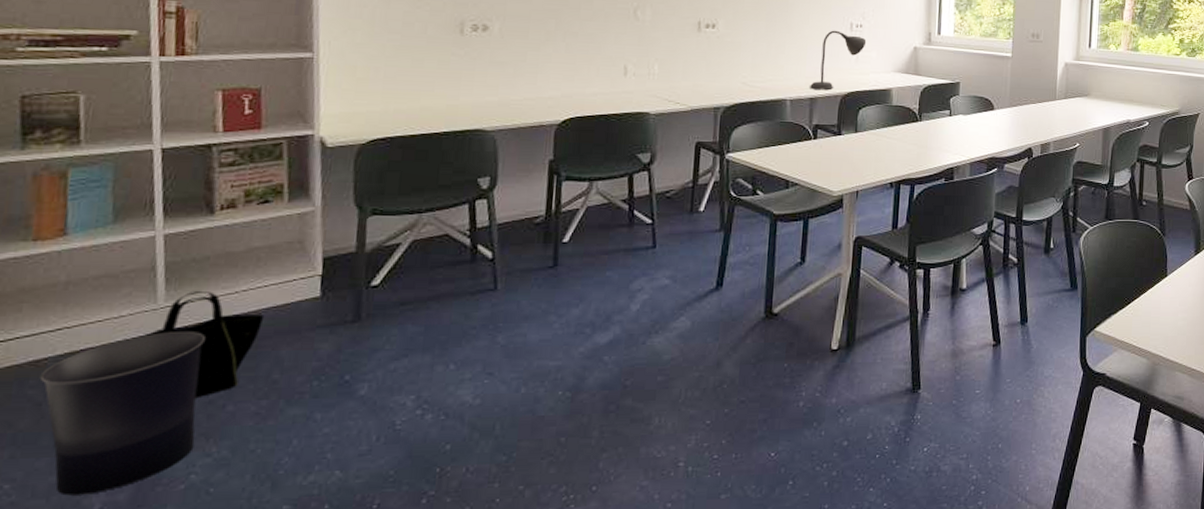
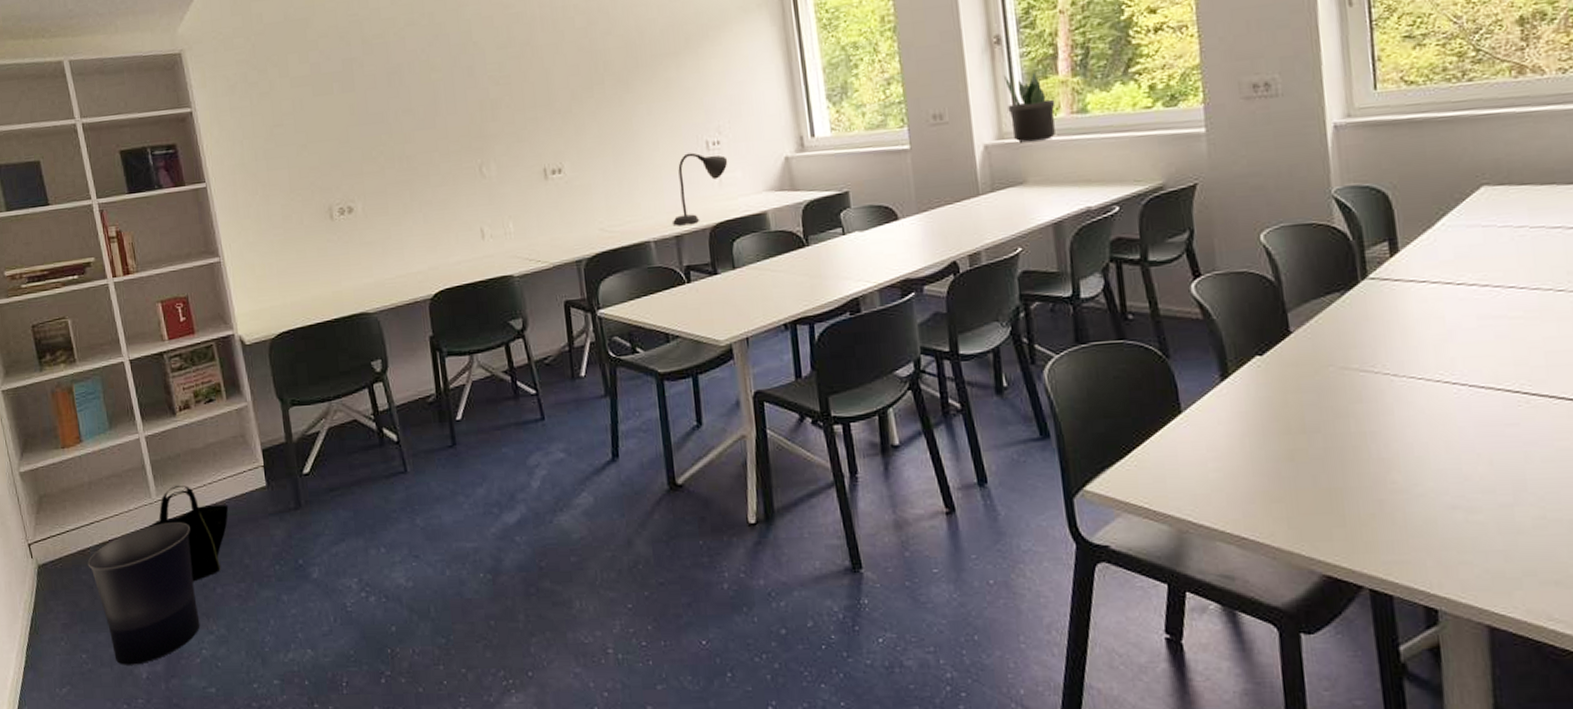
planter: none [1085,13,1118,66] -> present [1004,71,1056,143]

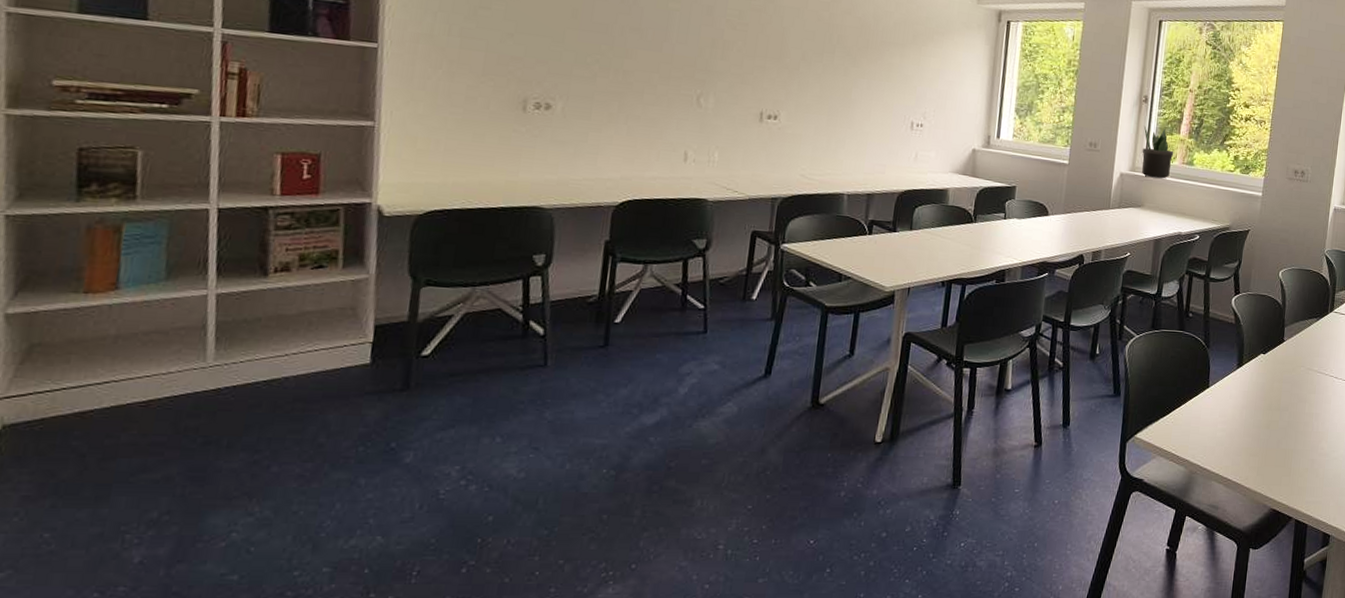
waste bin: present [87,522,200,665] -> none [84,391,253,547]
tote bag: present [147,484,229,581] -> none [190,351,314,457]
desk lamp: present [672,152,728,226] -> none [866,128,926,187]

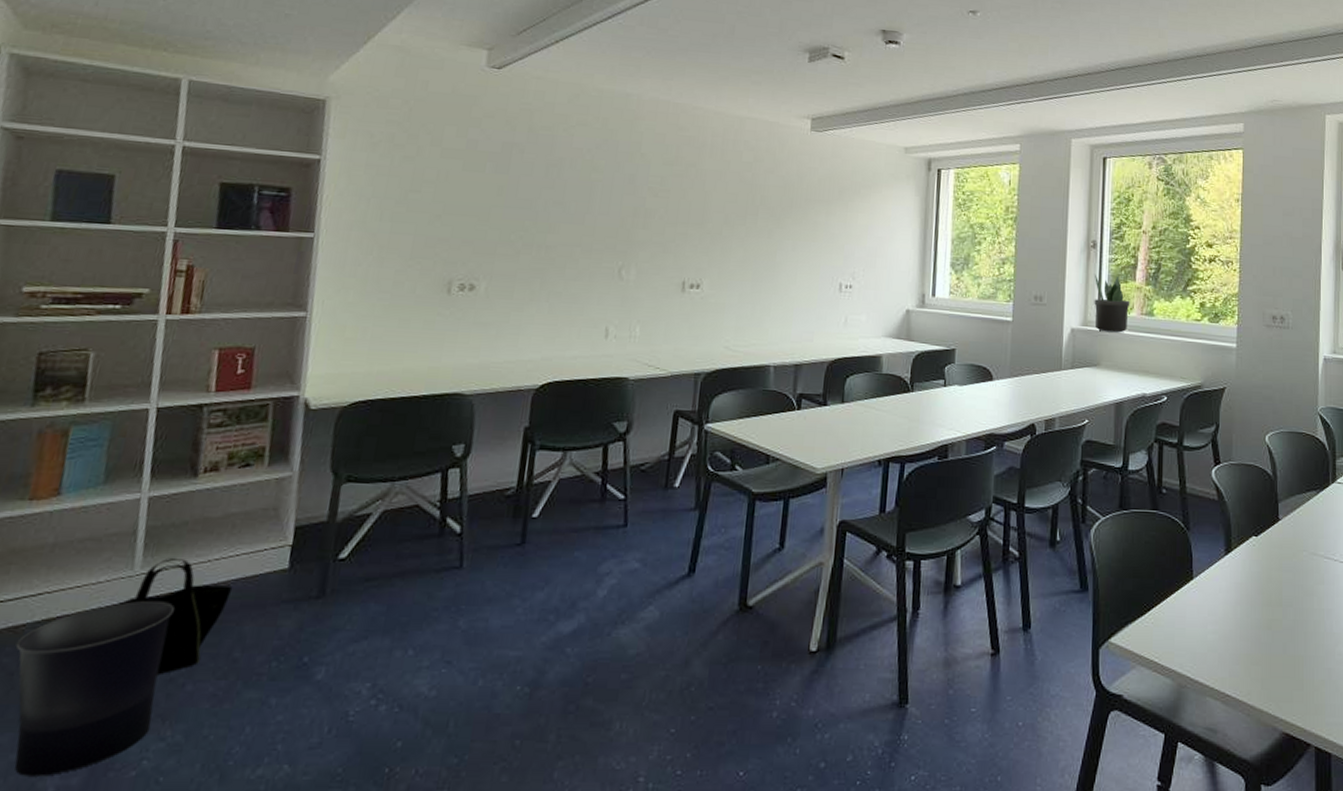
waste bin: none [84,391,253,547] -> present [14,601,174,777]
tote bag: none [190,351,314,457] -> present [115,557,233,674]

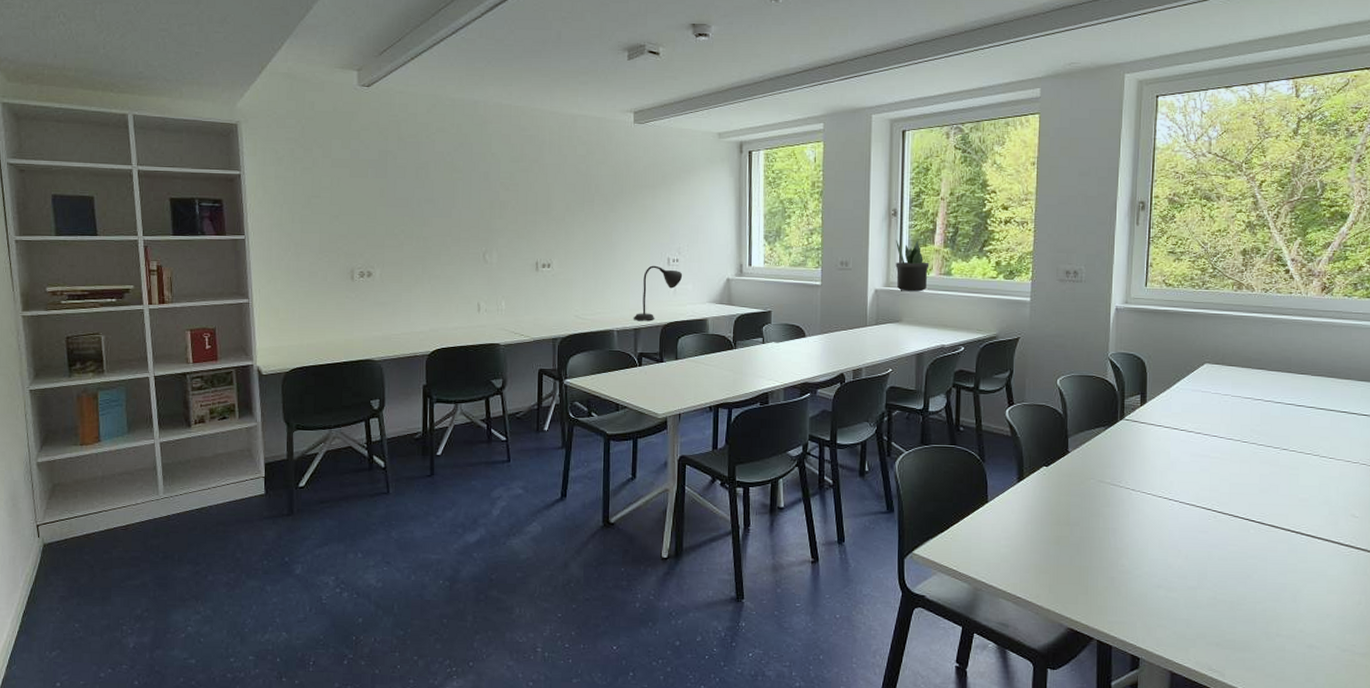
waste bin: present [14,601,174,777] -> none [91,517,191,636]
tote bag: present [115,557,233,674] -> none [151,486,228,568]
desk lamp: none [794,291,856,356] -> present [633,265,683,321]

